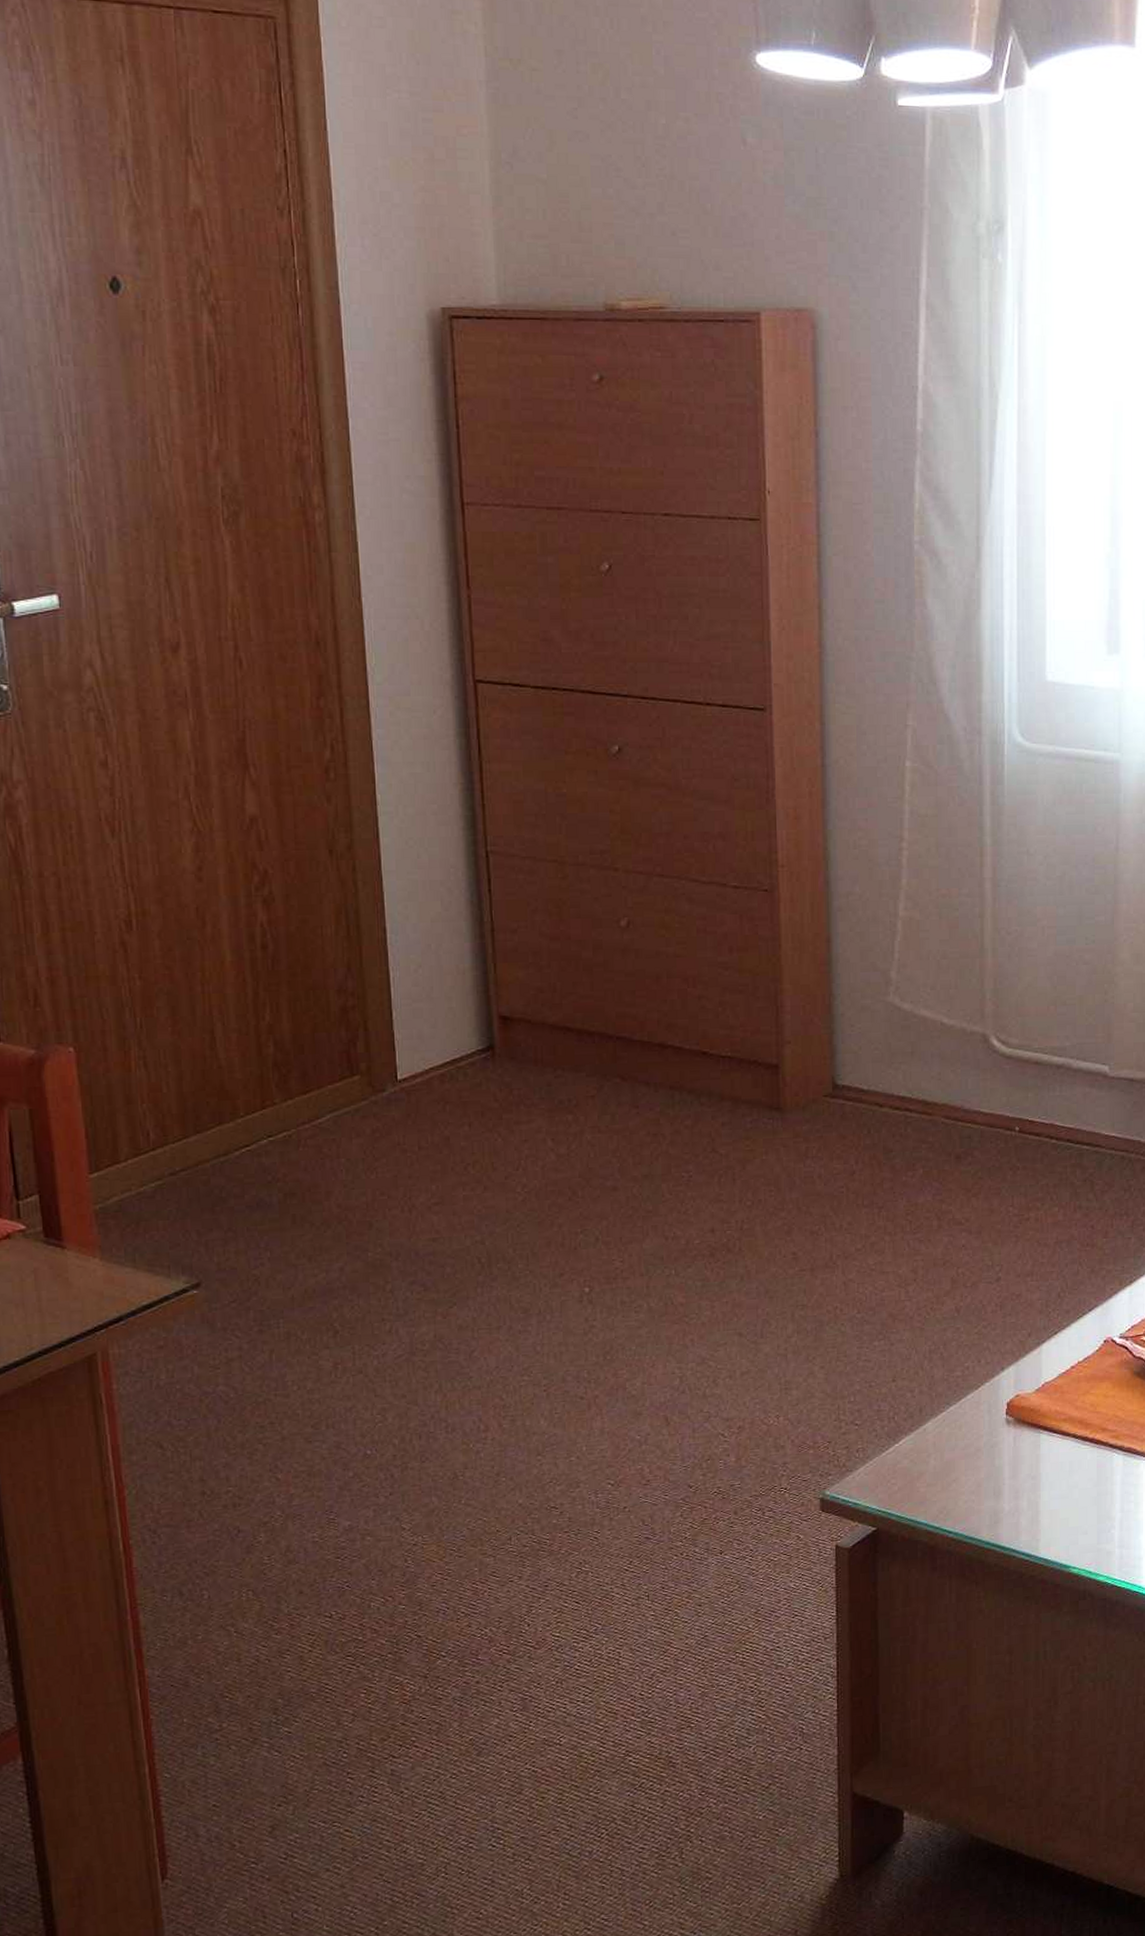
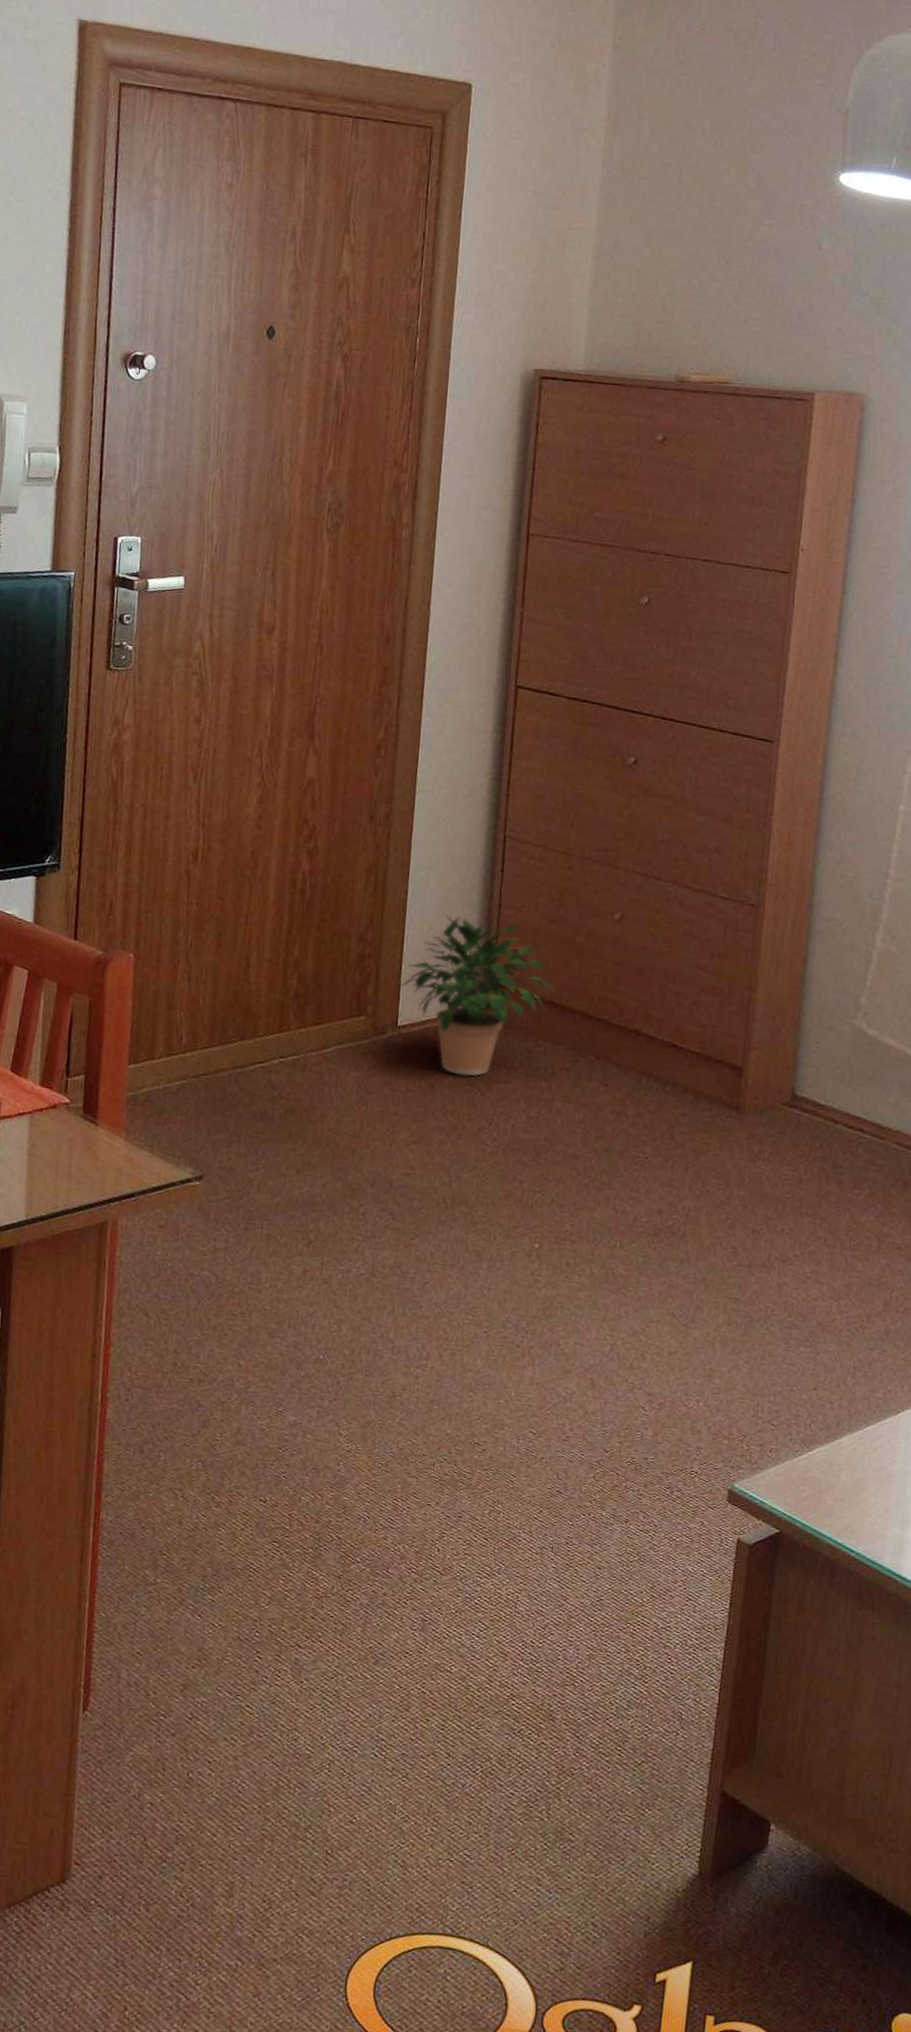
potted plant: none [392,947,567,1123] -> present [398,914,555,1077]

